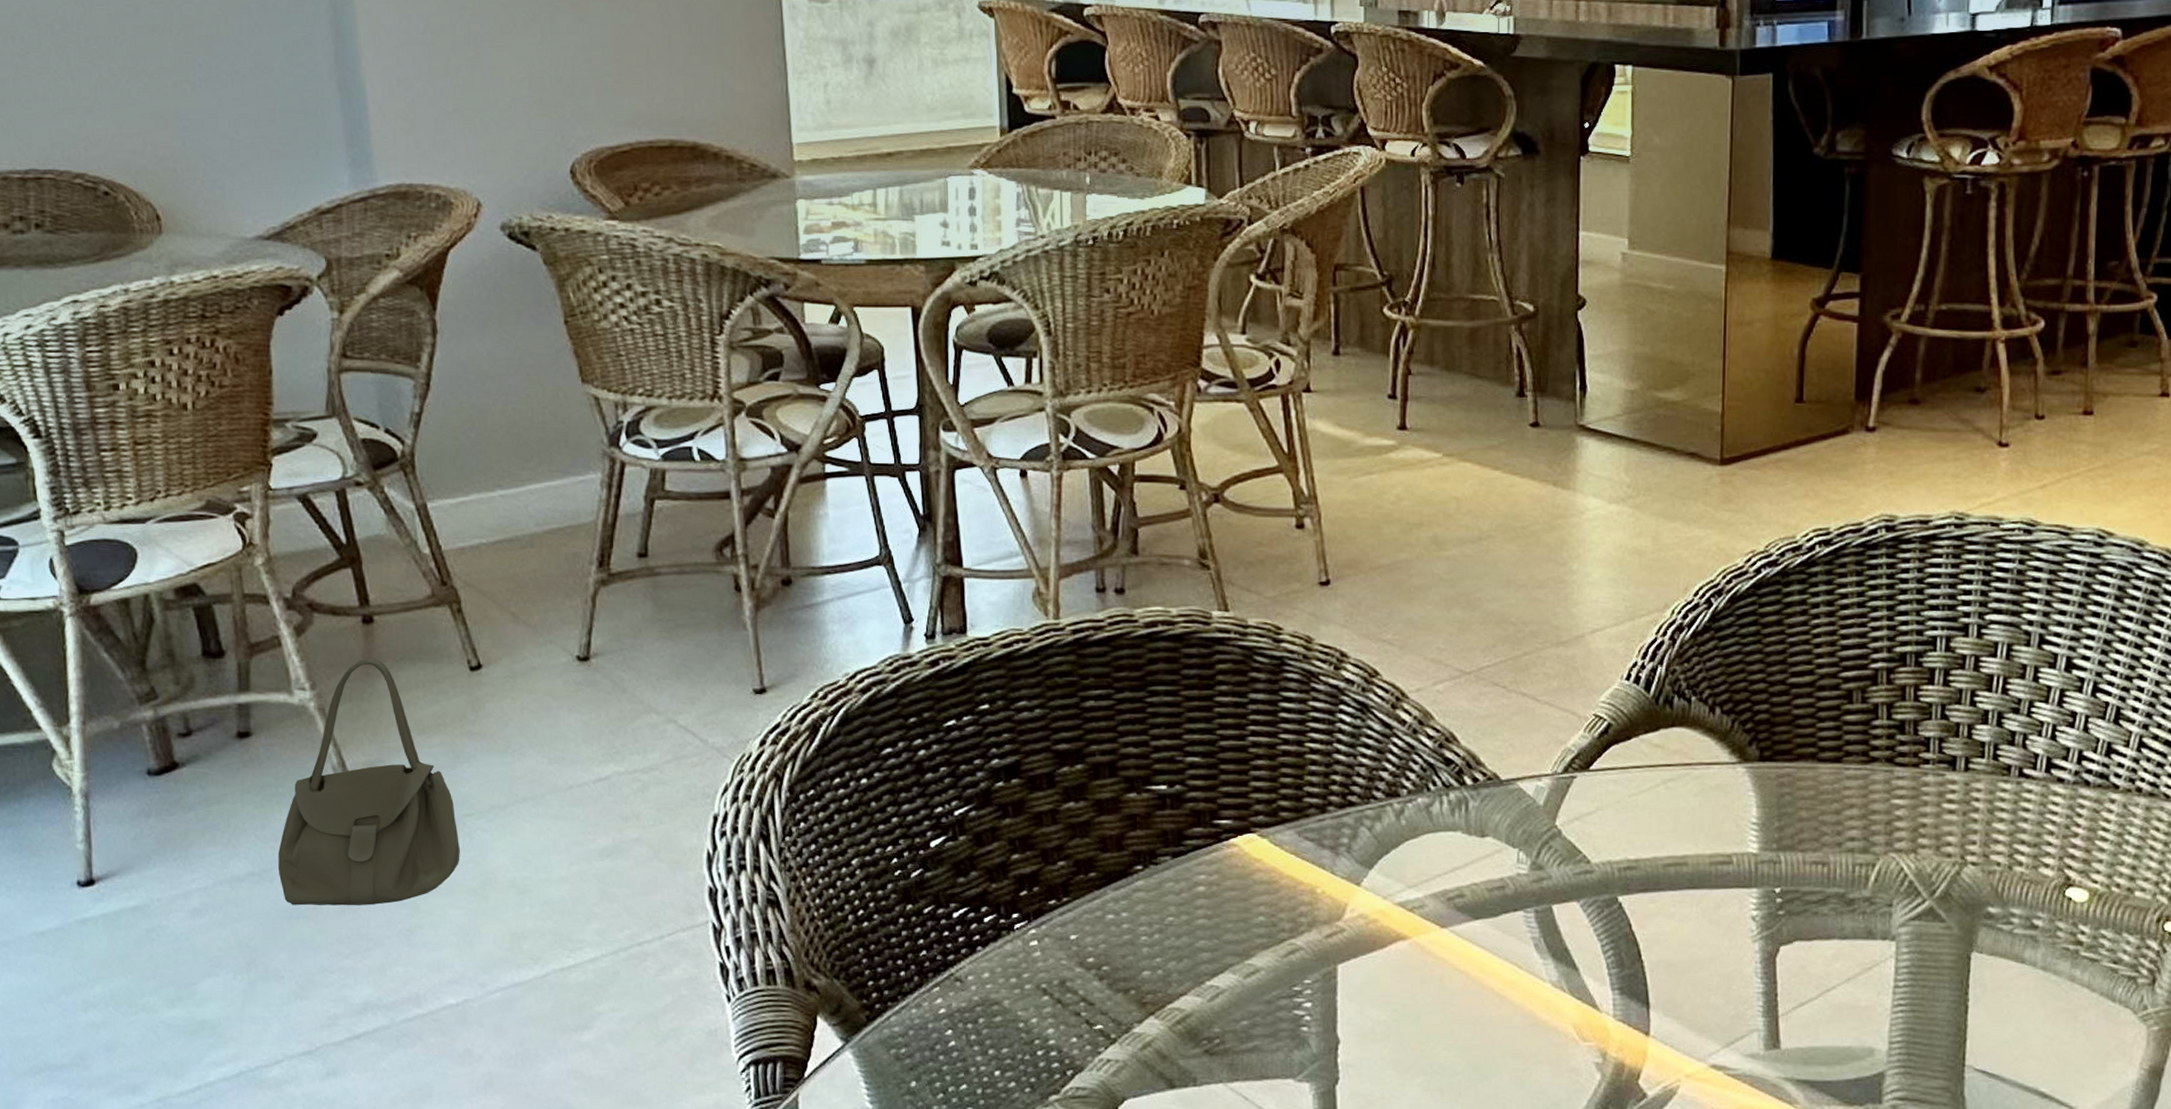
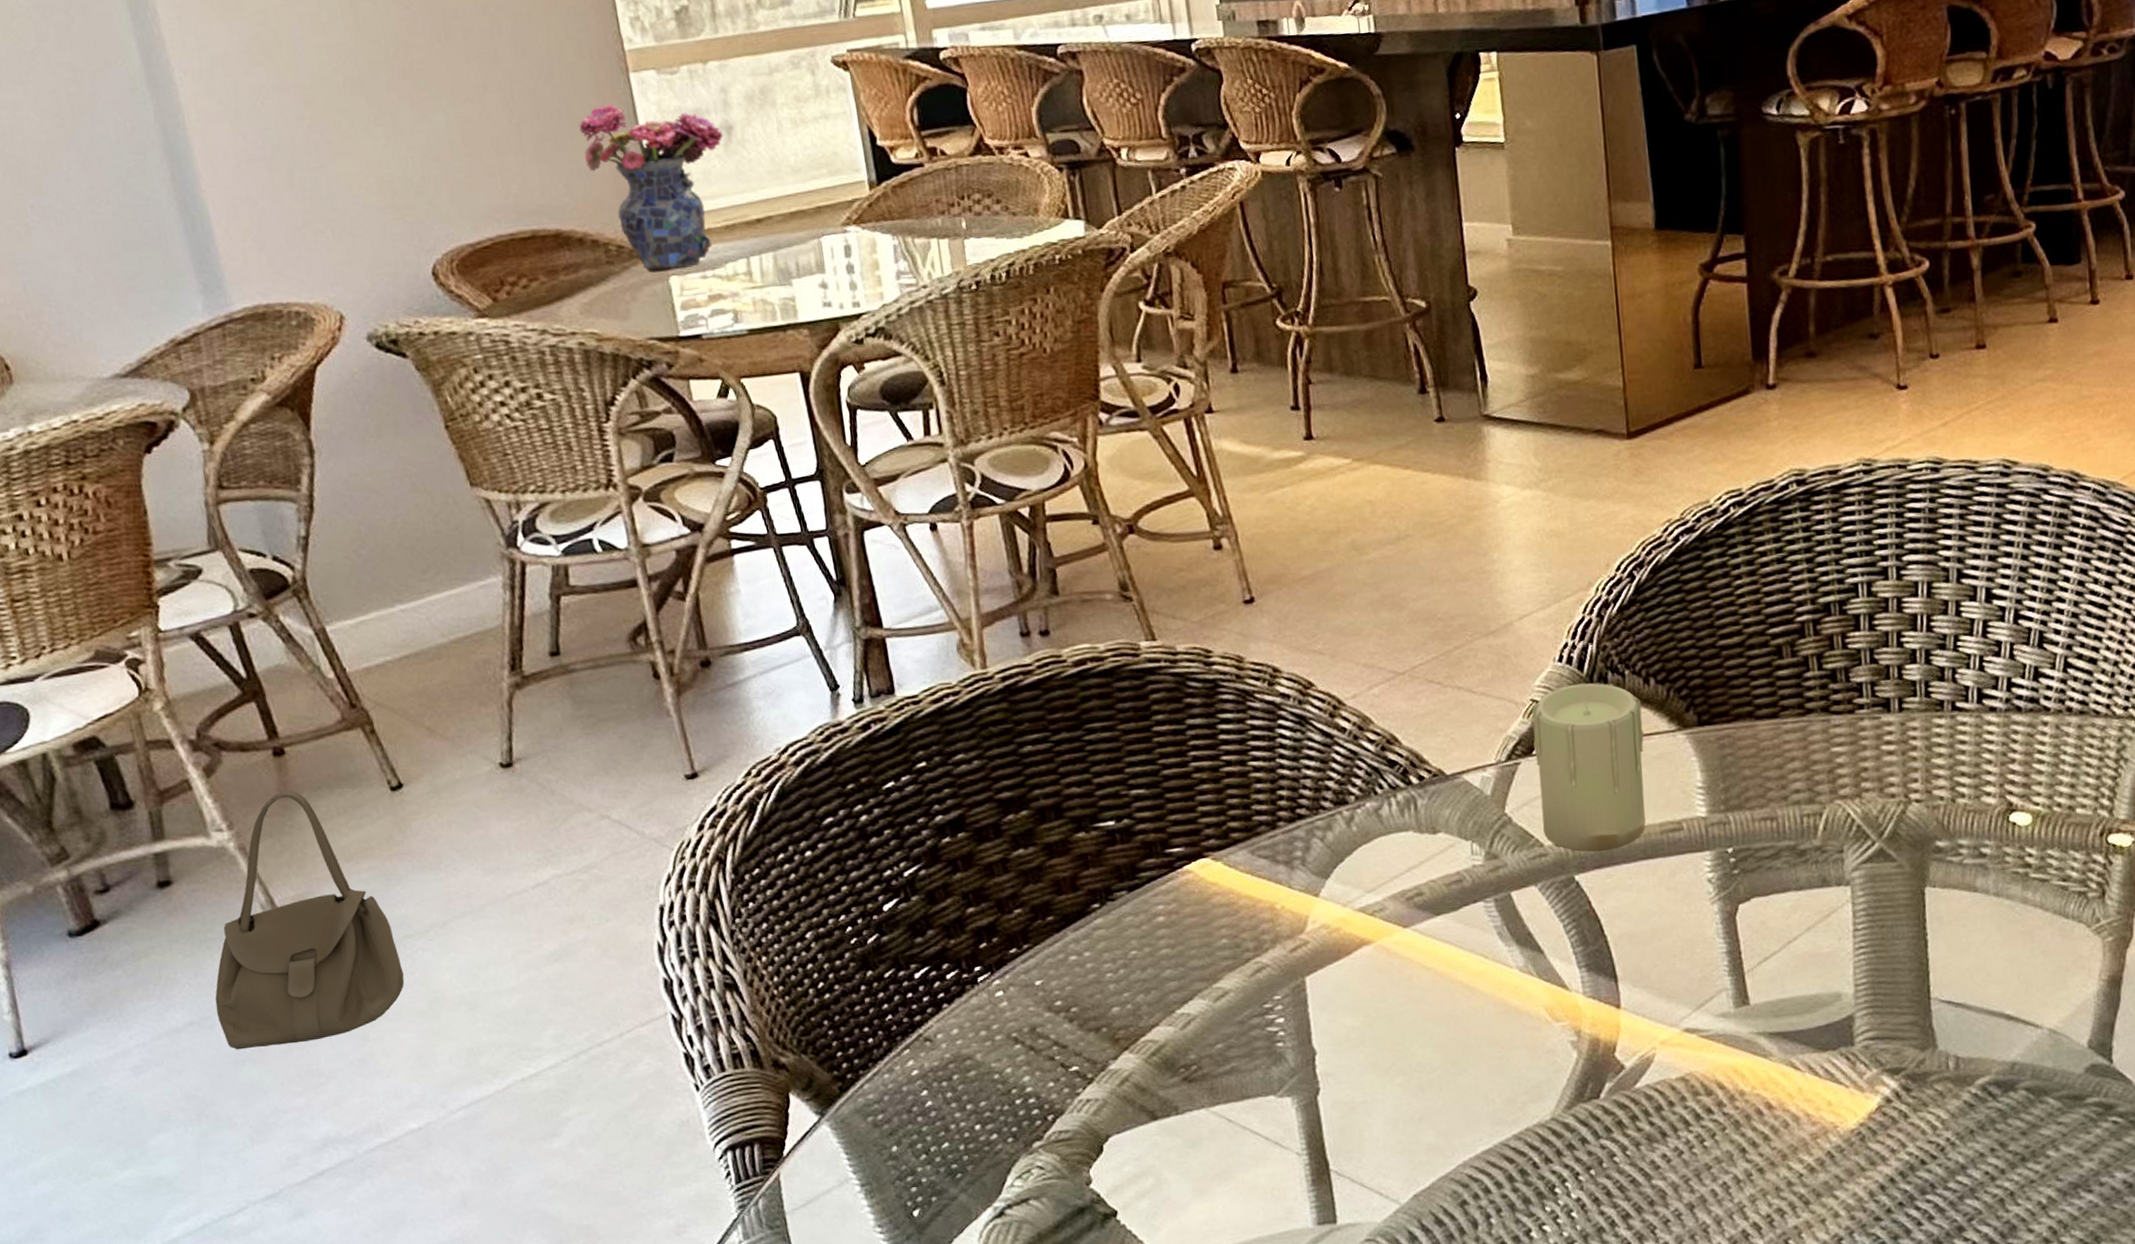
flower arrangement: none [727,26,865,194] -> present [579,104,724,273]
candle: none [1591,704,1704,876] -> present [1532,683,1646,852]

